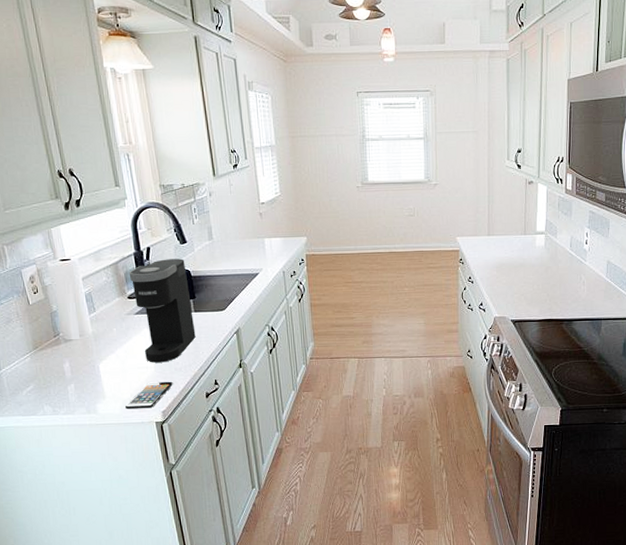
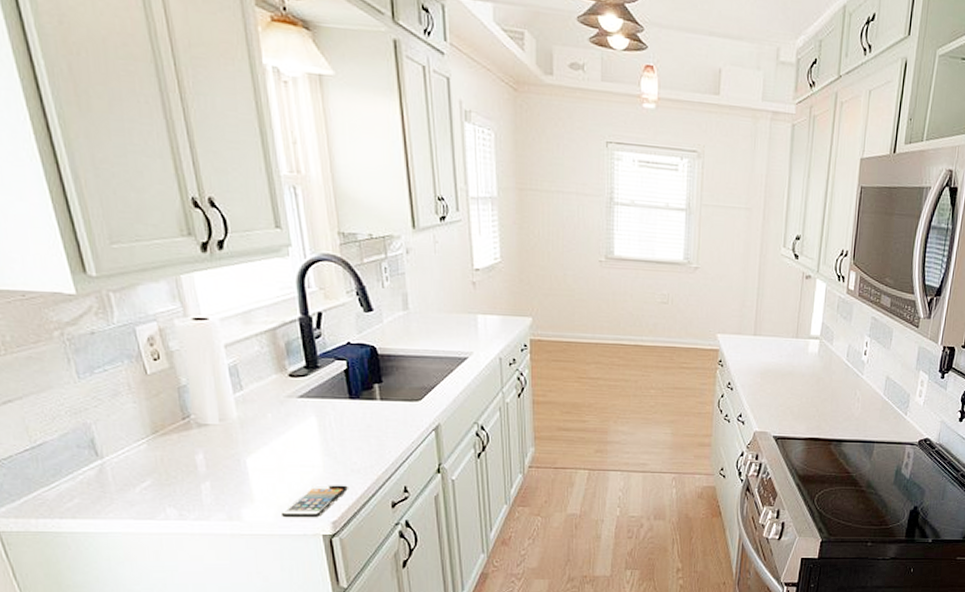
coffee maker: present [129,258,196,363] -> none [291,329,381,461]

